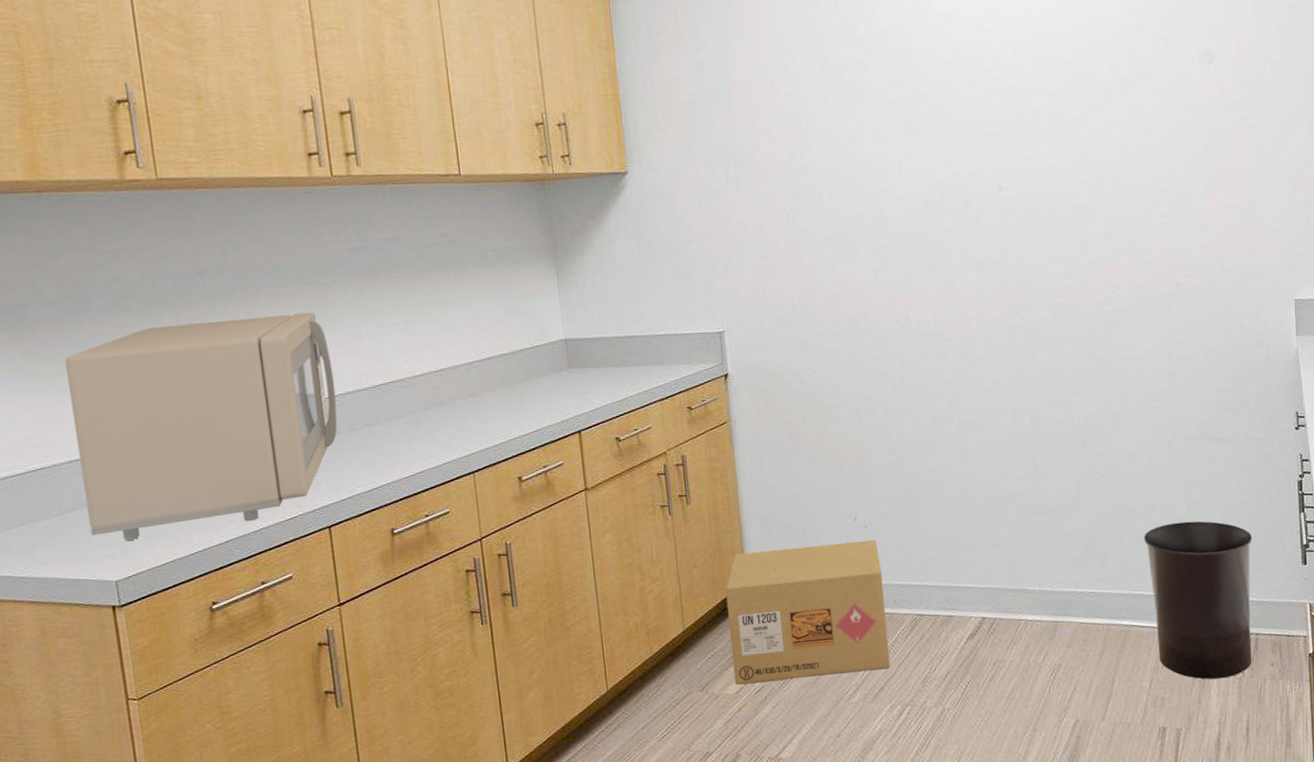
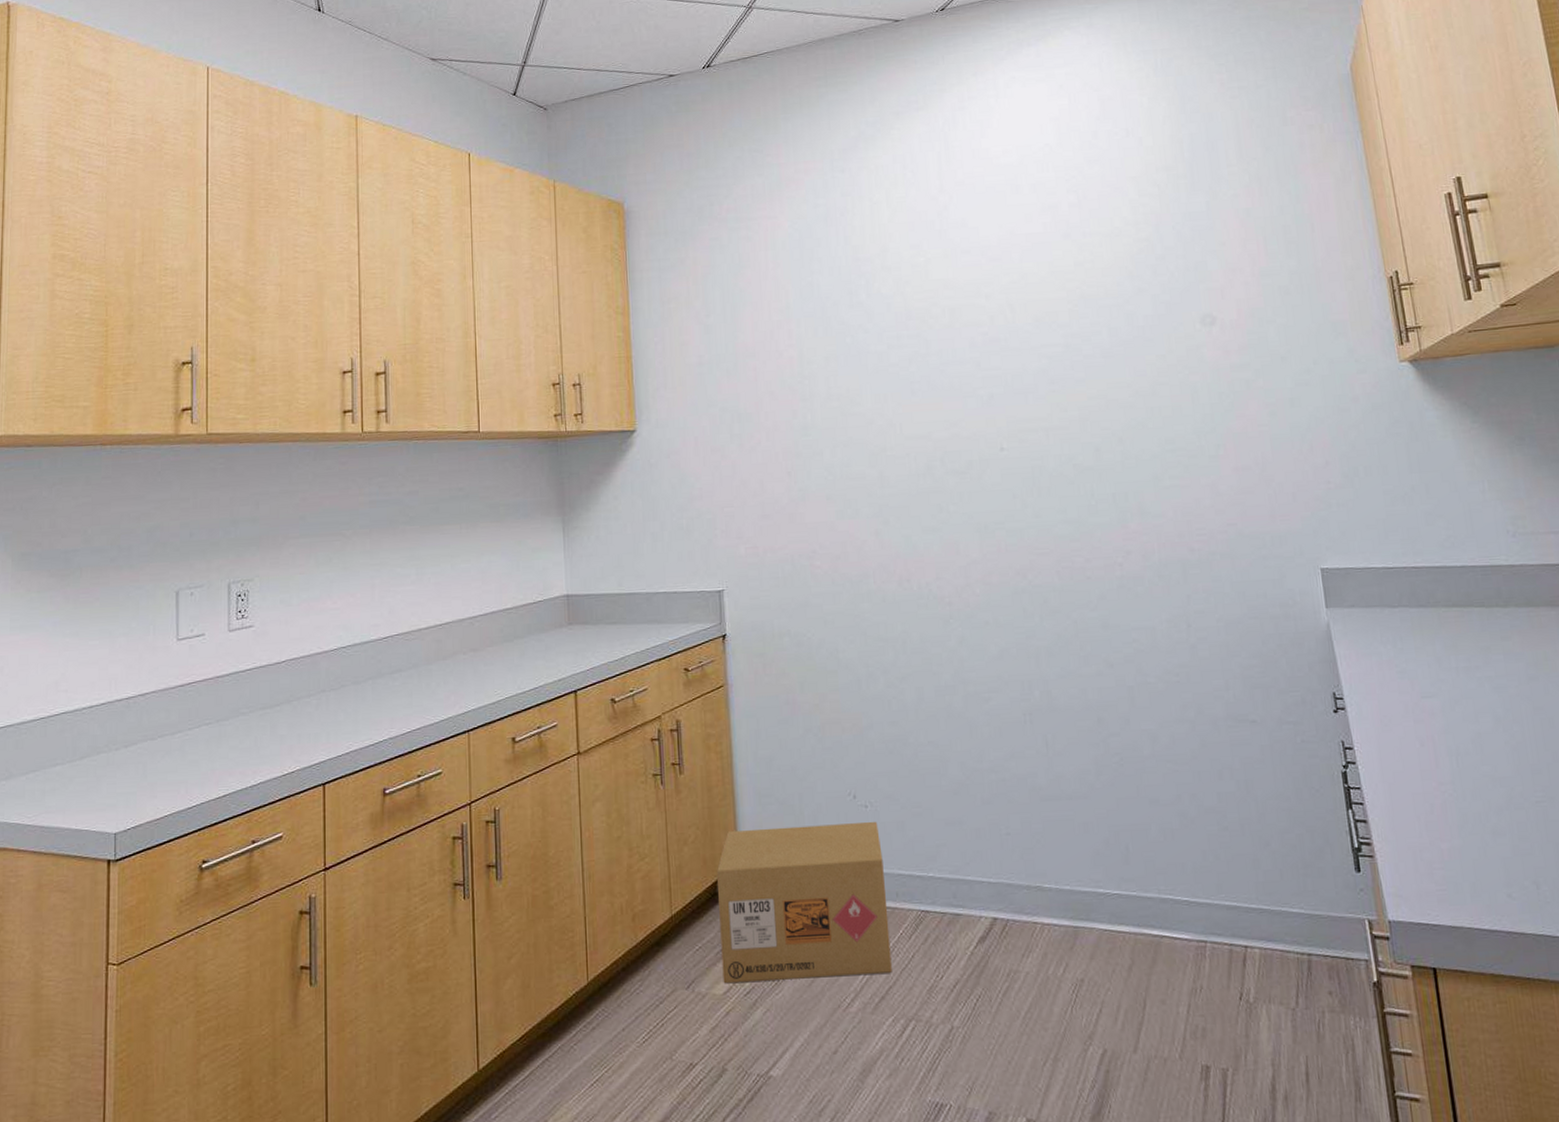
microwave: present [65,312,338,540] -> none [99,562,344,790]
waste bin: present [1144,521,1253,679] -> none [1171,814,1306,1008]

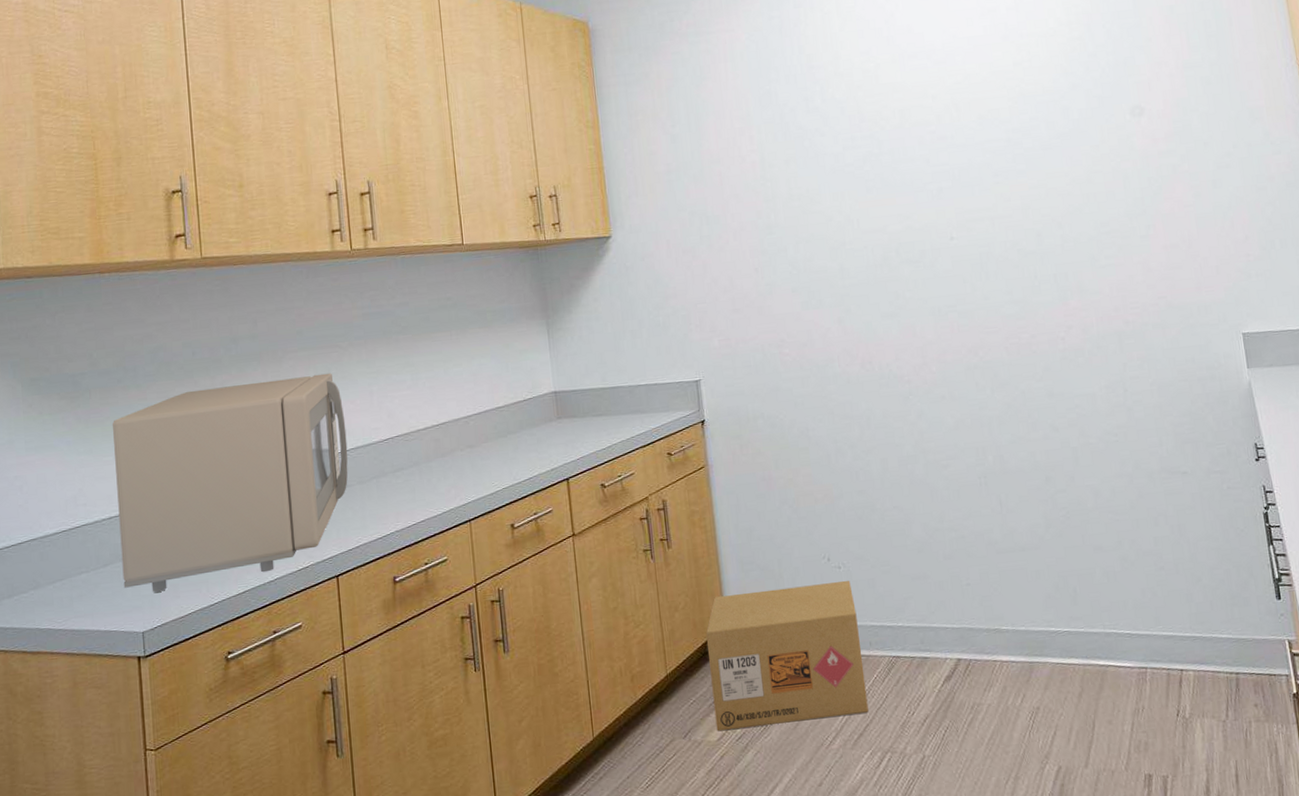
microwave: none [99,562,344,790] -> present [113,373,348,592]

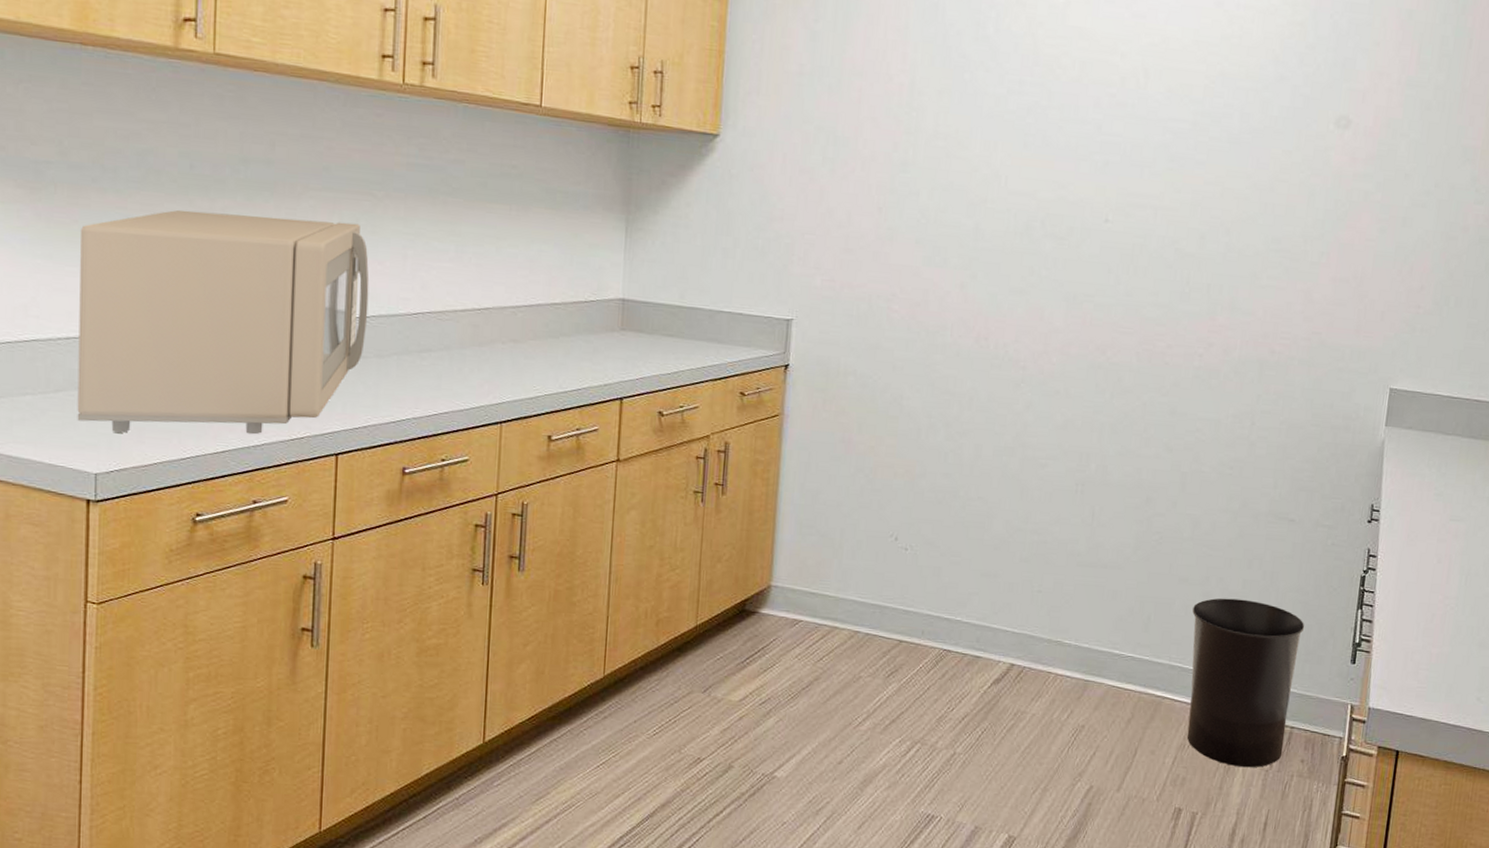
cardboard box: present [705,580,869,732] -> none [740,555,915,700]
waste bin: none [1113,555,1235,722] -> present [1187,598,1305,768]

